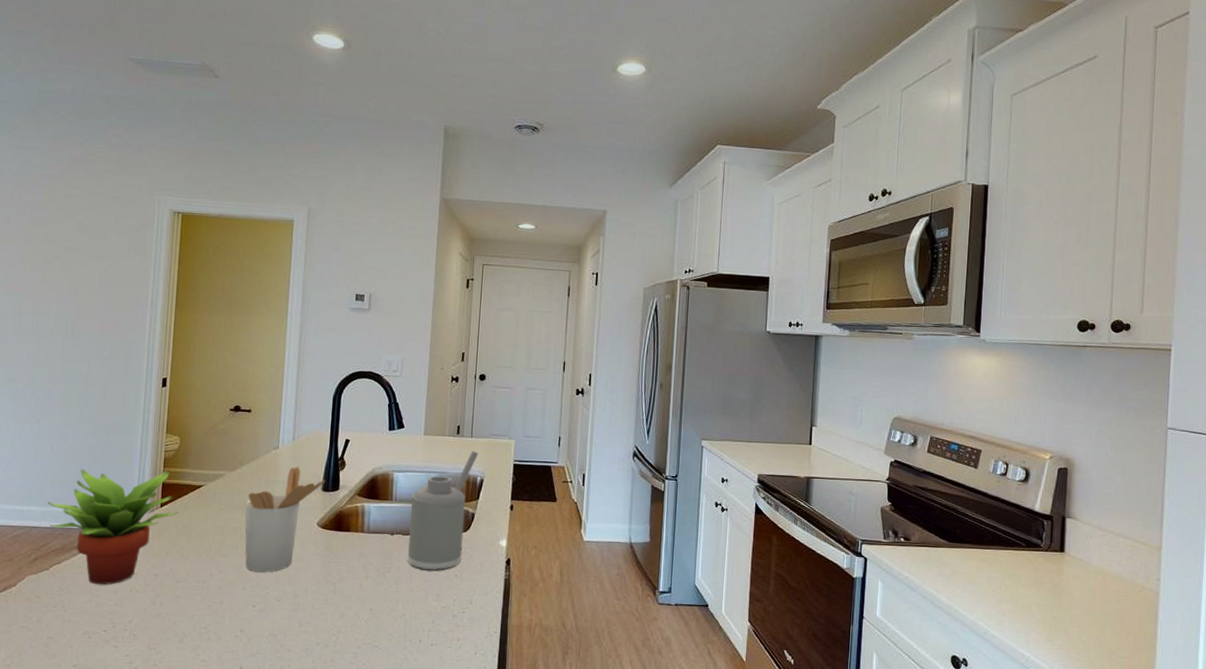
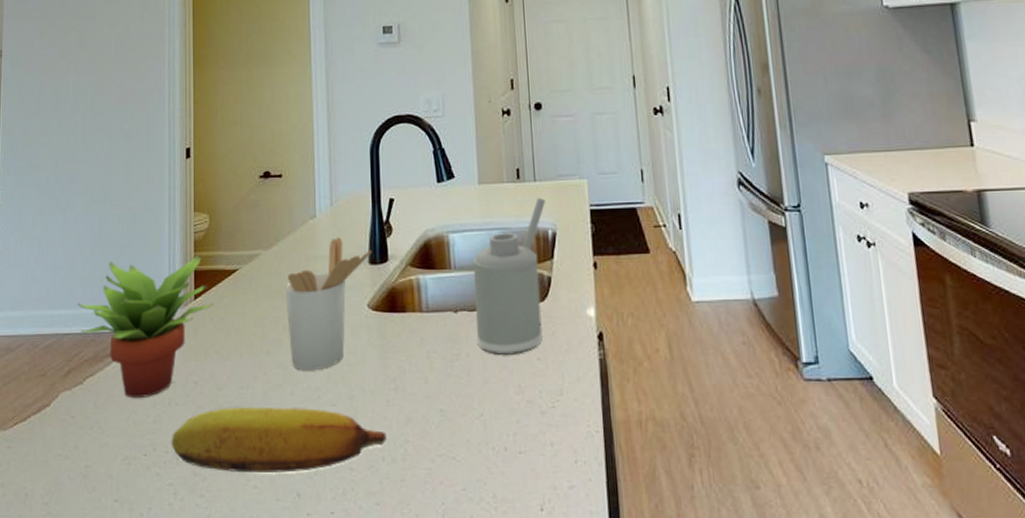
fruit: none [129,597,322,651] -> present [171,408,387,473]

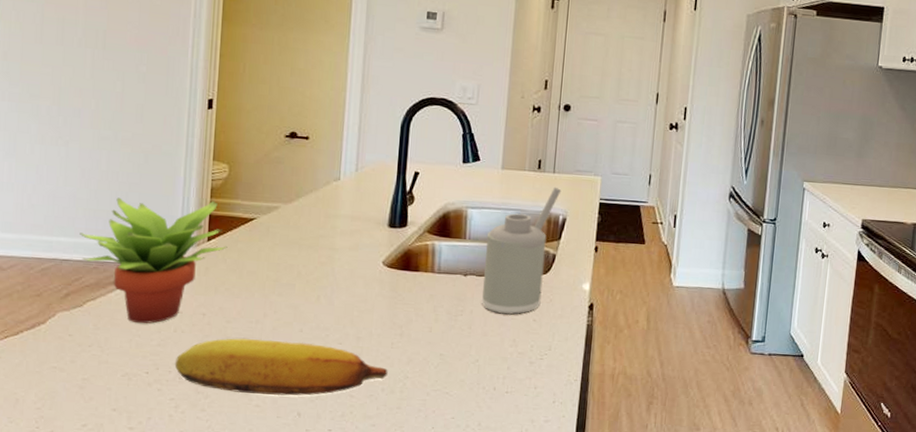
utensil holder: present [285,237,372,371] -> none [302,200,392,313]

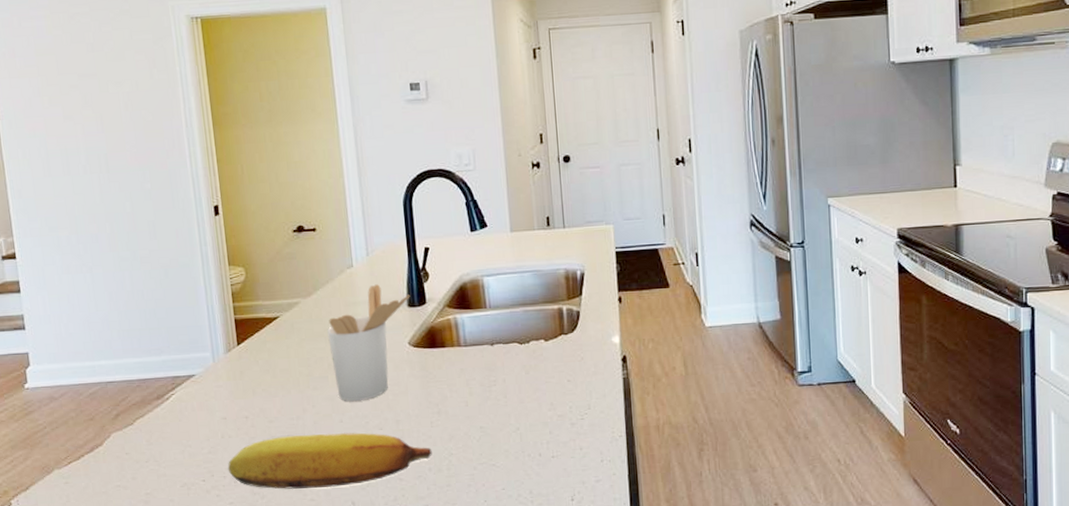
succulent plant: present [79,197,228,324] -> none [118,305,257,434]
utensil holder: none [302,200,392,313] -> present [327,284,410,402]
soap dispenser: present [482,187,562,315] -> none [506,242,575,379]

